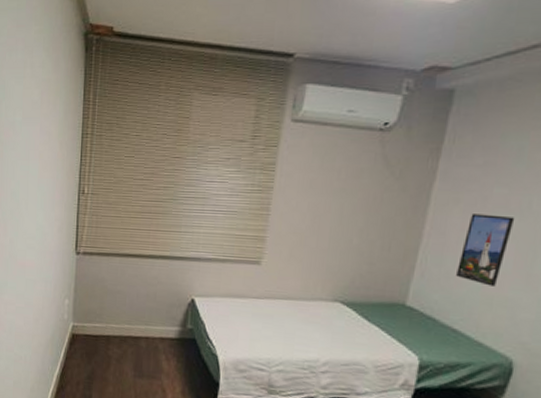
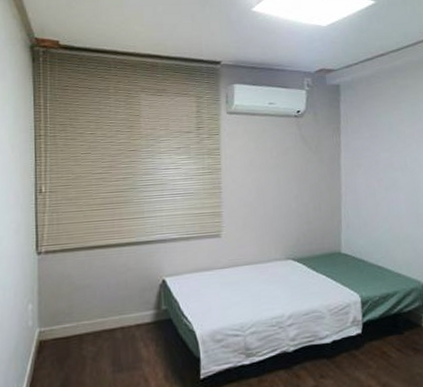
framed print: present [456,214,515,286] -> none [370,173,399,228]

